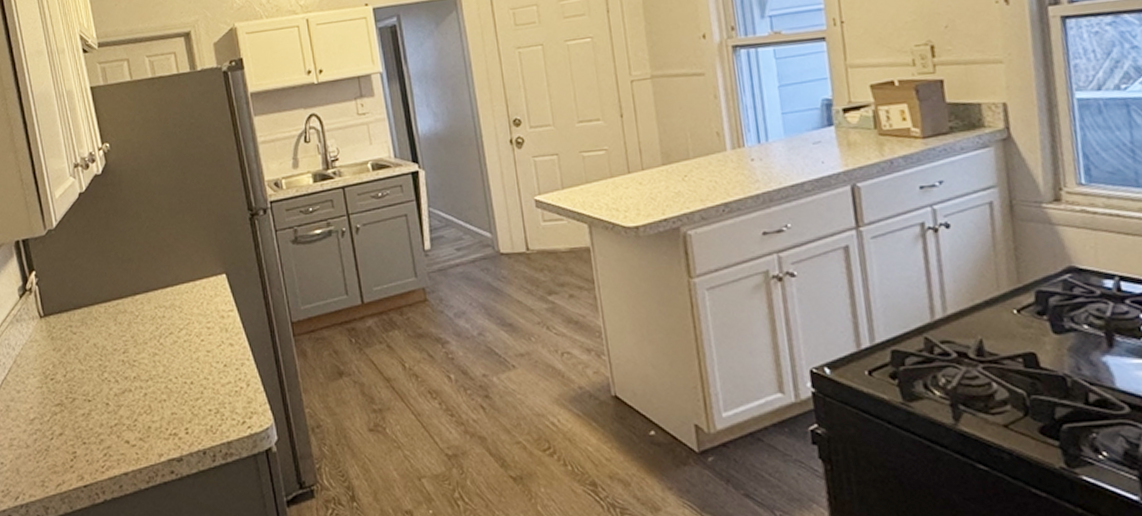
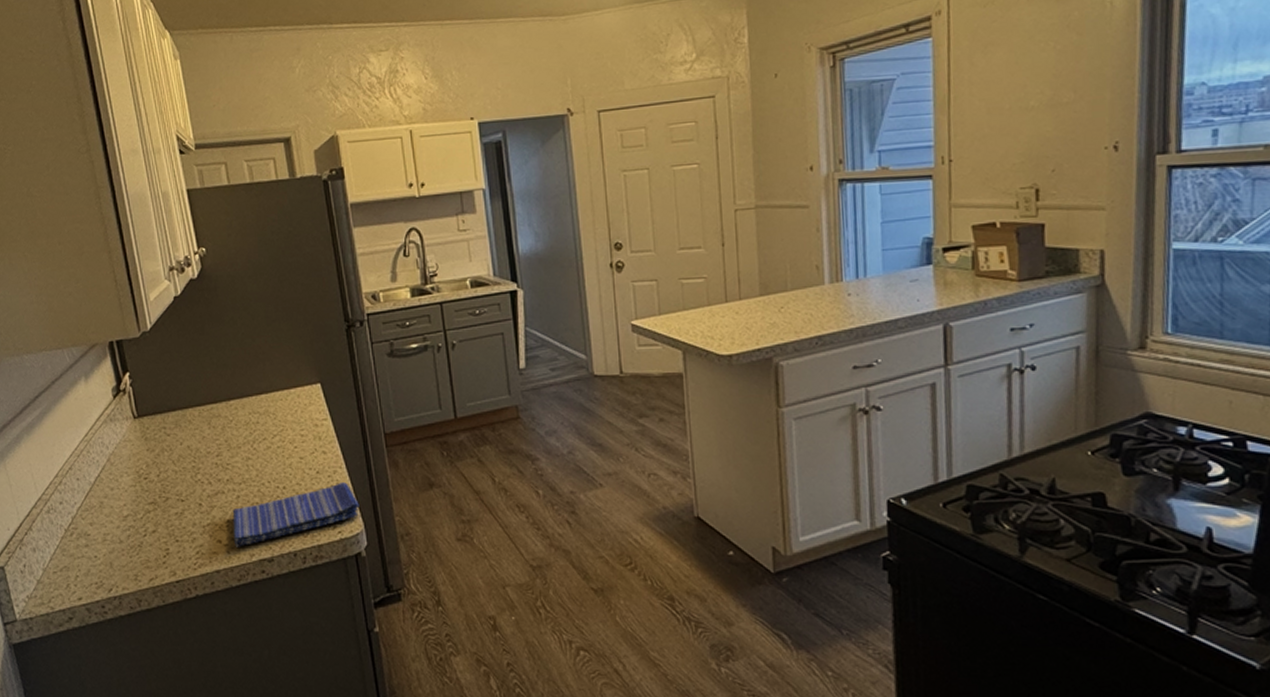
dish towel: none [140,375,269,447] -> present [232,482,360,547]

